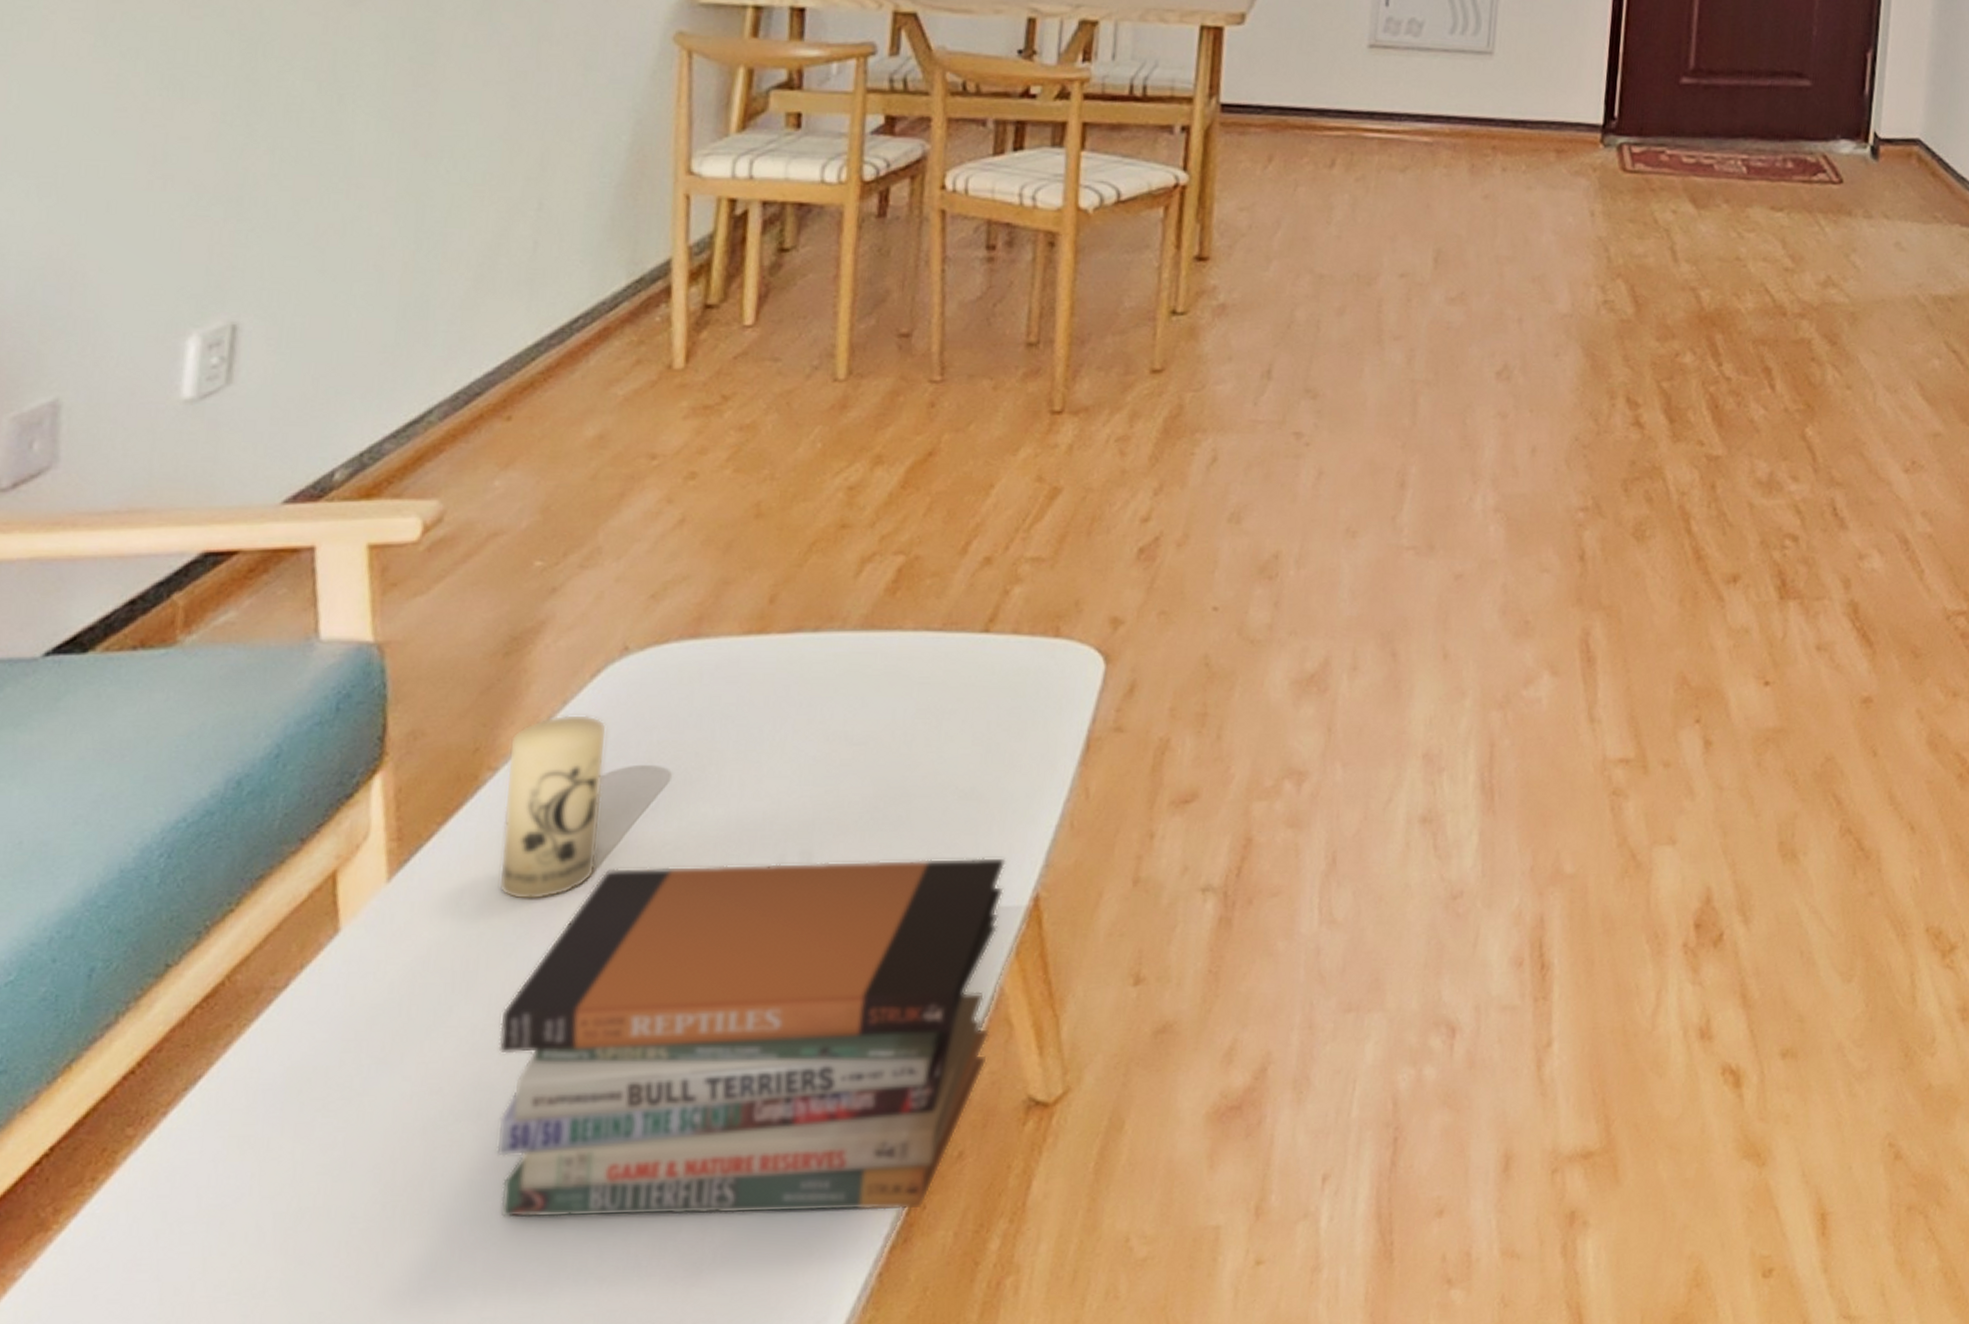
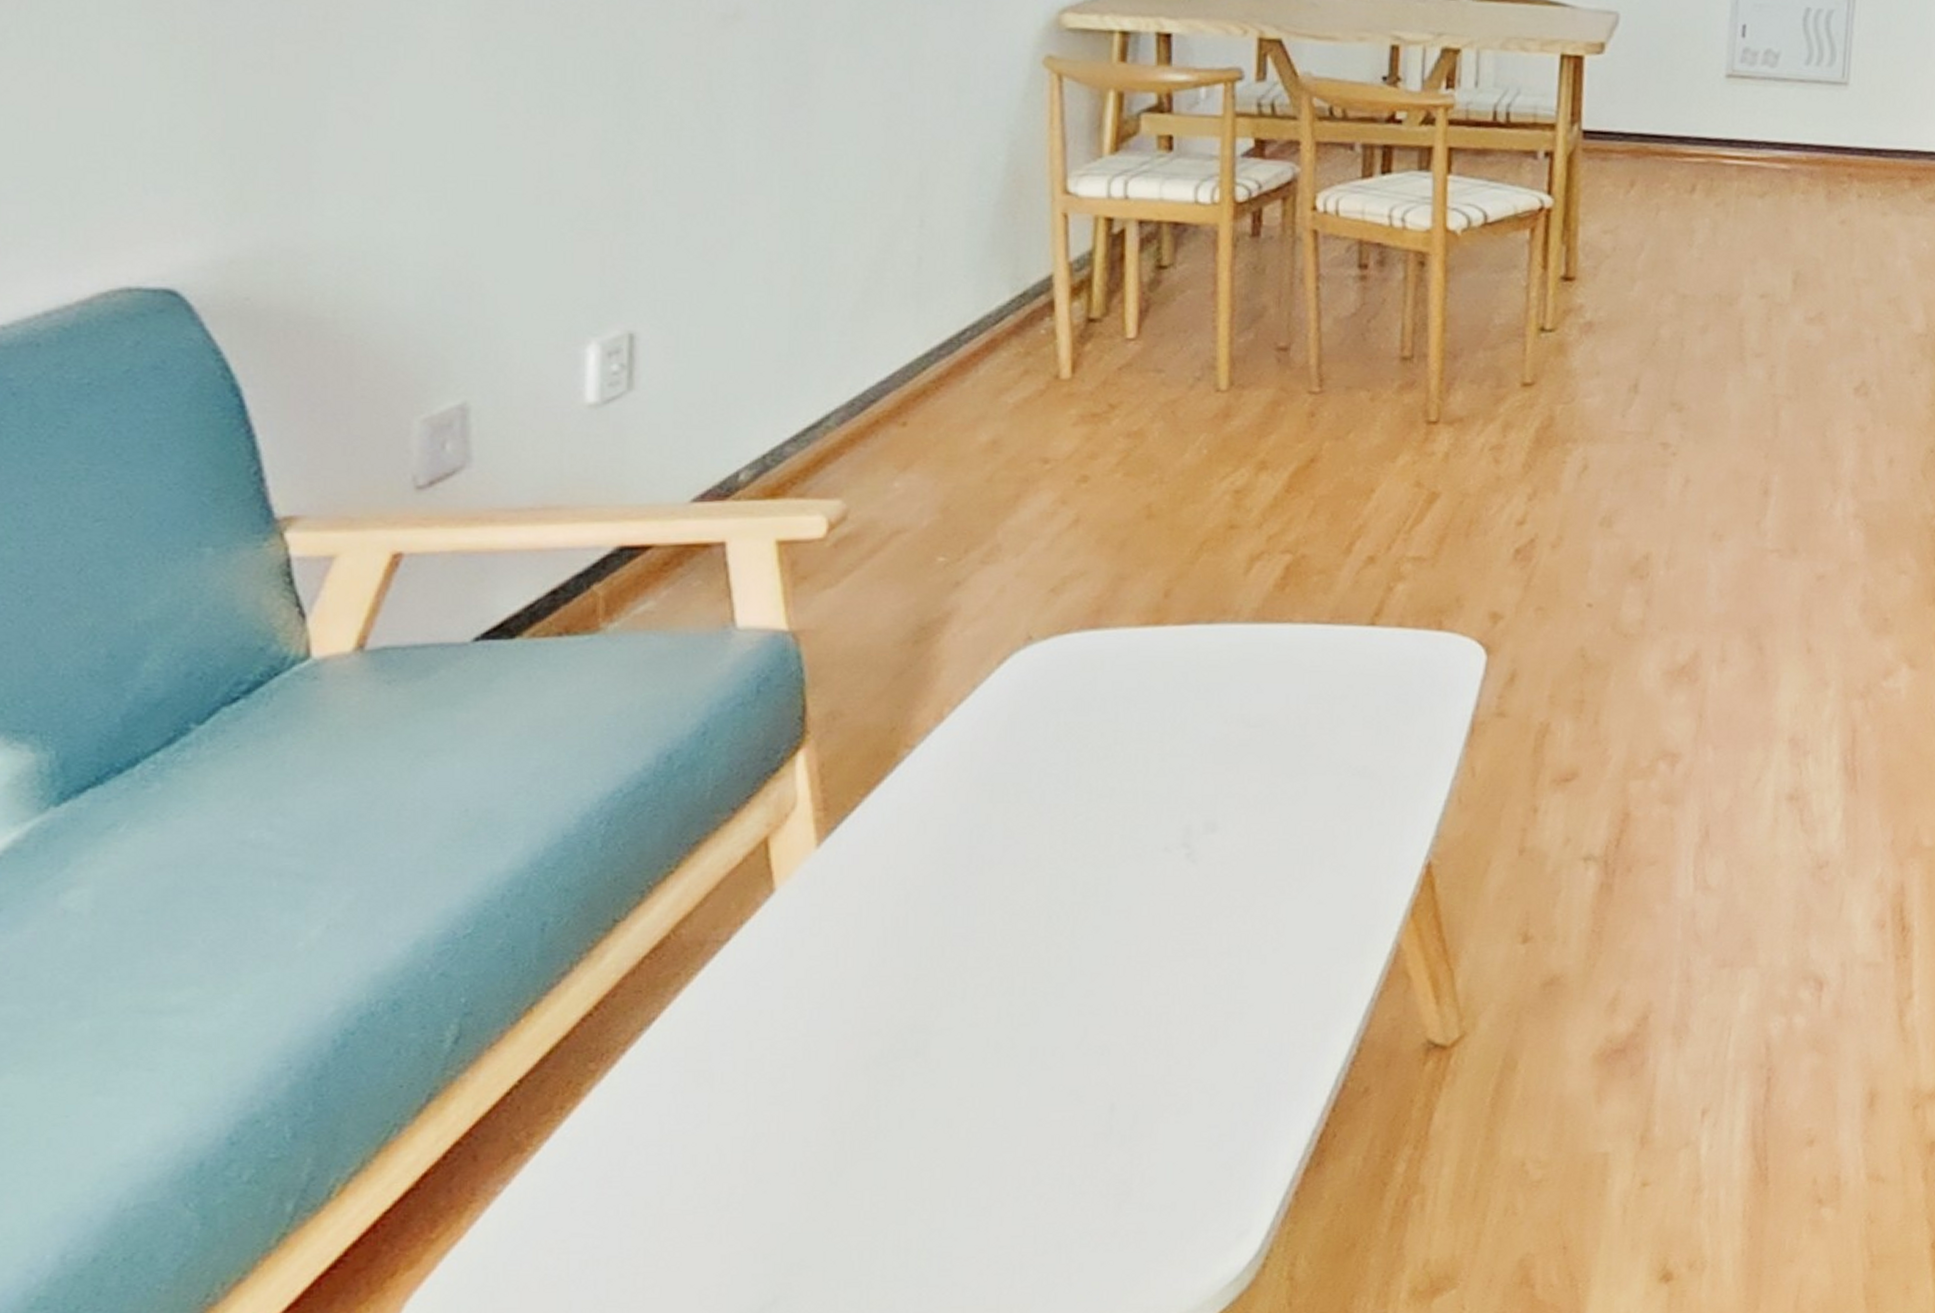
book stack: present [496,856,1006,1218] -> none [931,828,1399,1143]
candle: present [498,714,608,901] -> none [921,697,1017,865]

